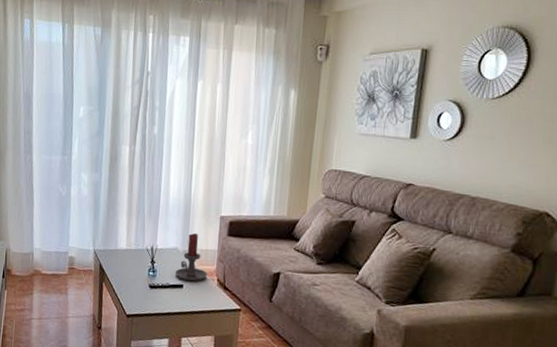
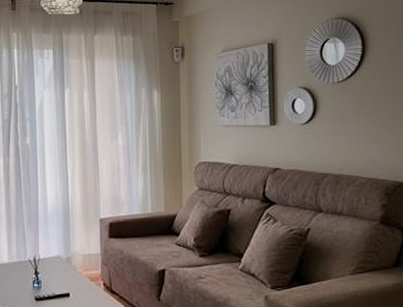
candle holder: present [174,232,208,282] -> none [60,238,94,289]

